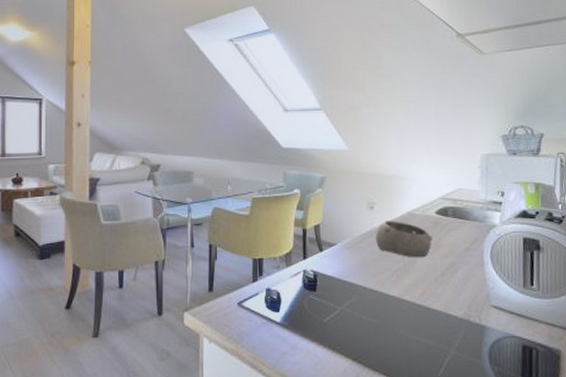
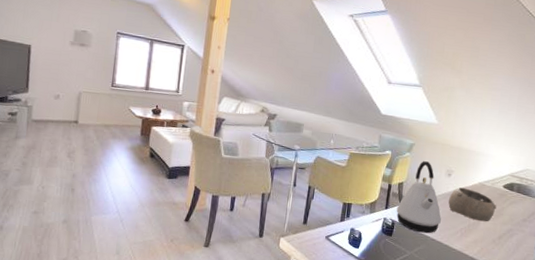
kettle: none [316,196,371,282] -> present [396,161,441,234]

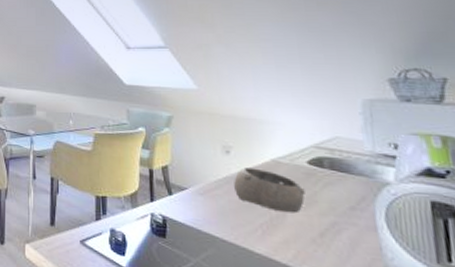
kettle: present [396,161,441,234] -> none [165,137,230,233]

